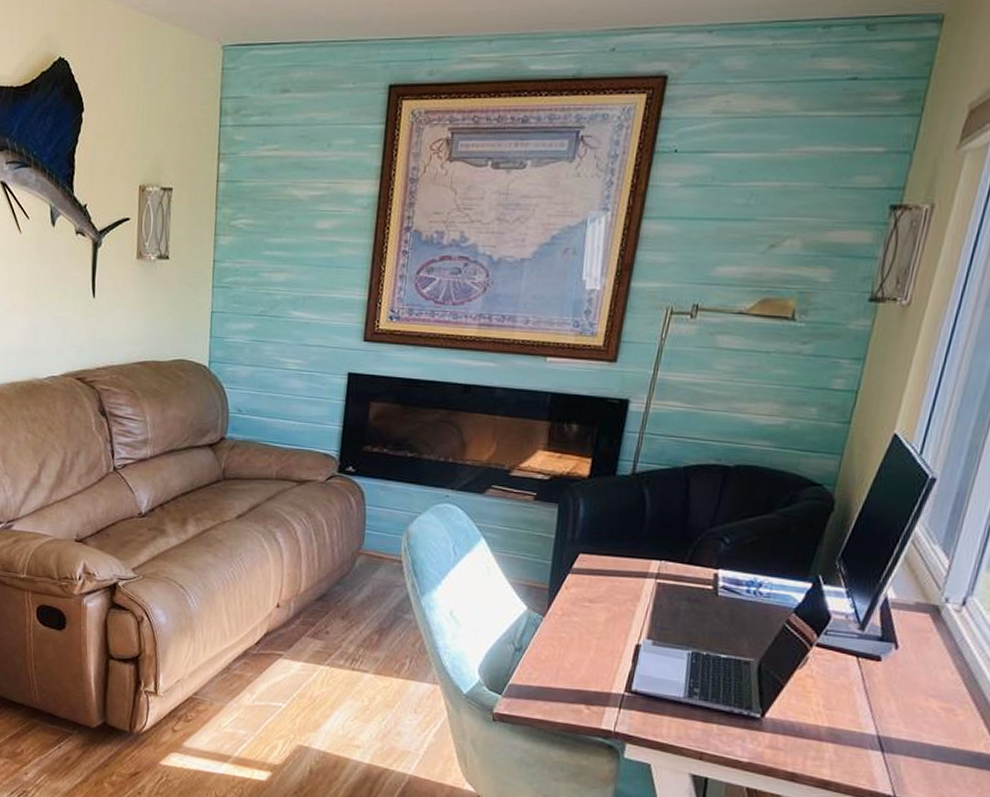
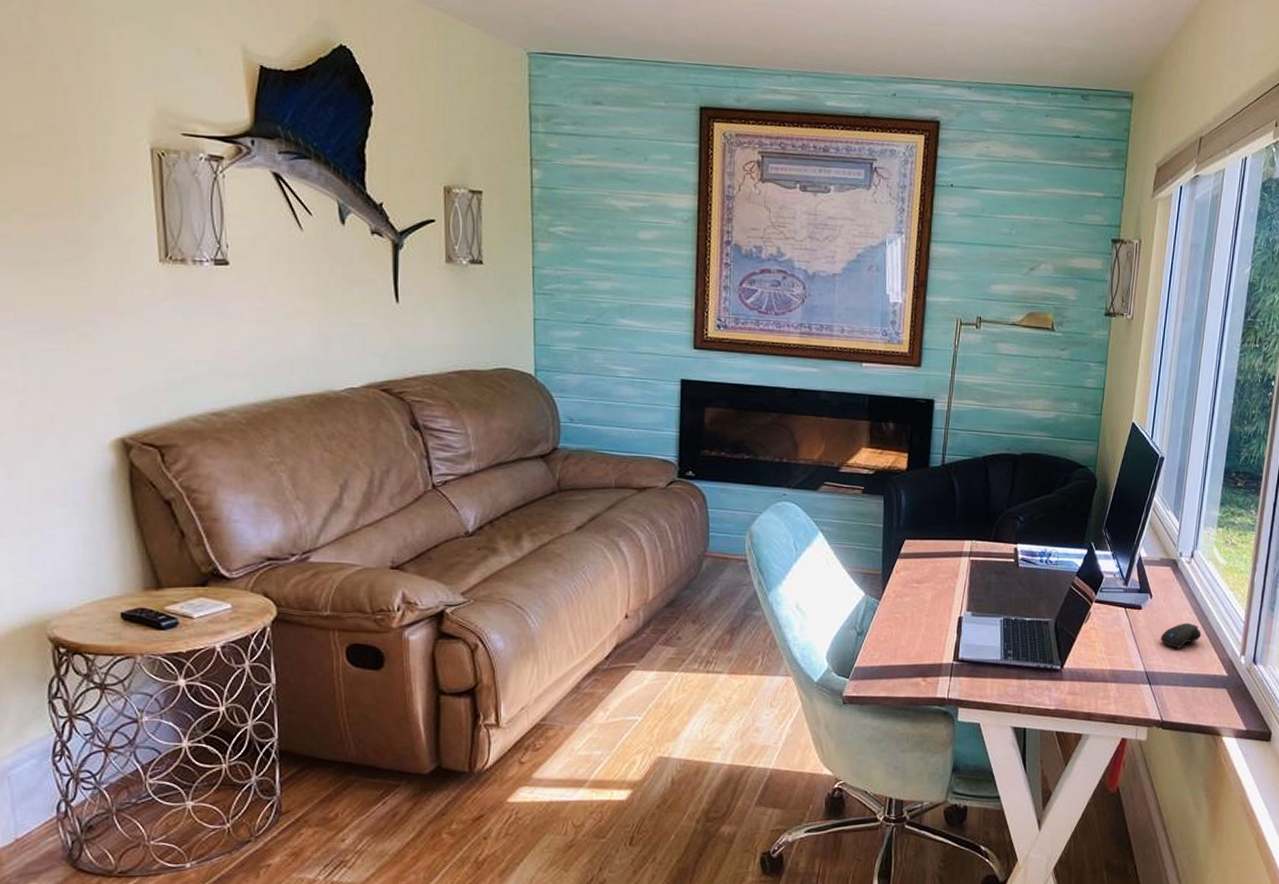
computer mouse: none [904,684,966,714] -> present [1161,623,1202,648]

